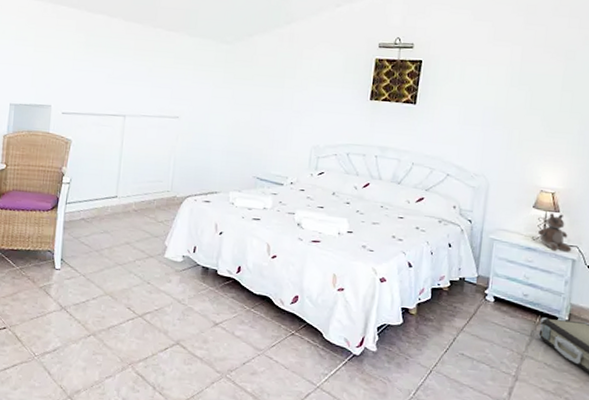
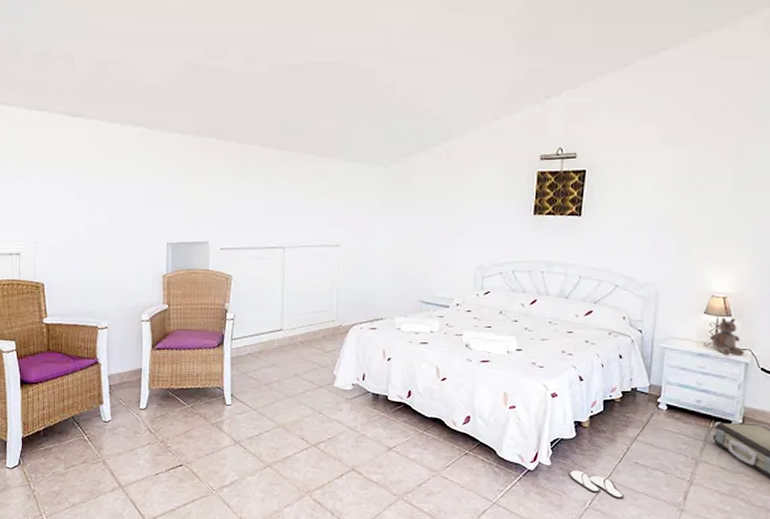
slippers: none [394,357,449,391] -> present [569,469,624,499]

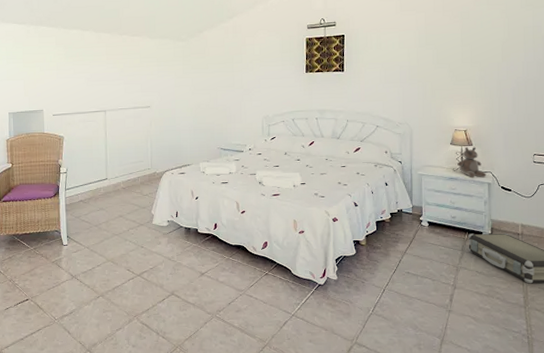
slippers: present [569,469,624,499] -> none [353,282,400,305]

